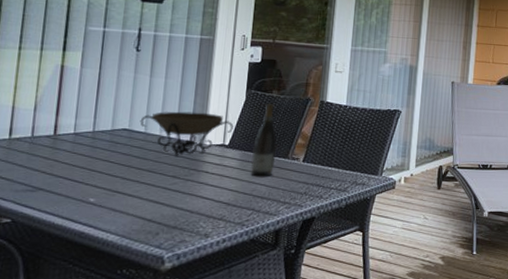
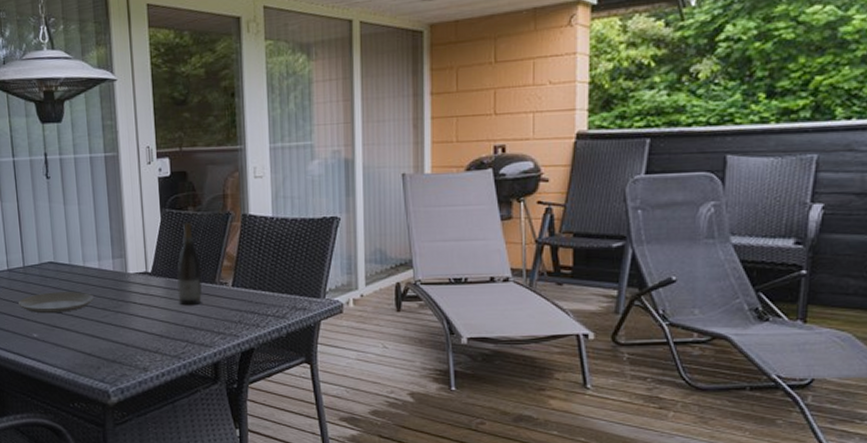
plate: none [79,158,166,179] -> present [18,292,95,314]
decorative bowl: present [140,111,234,156] -> none [63,238,154,287]

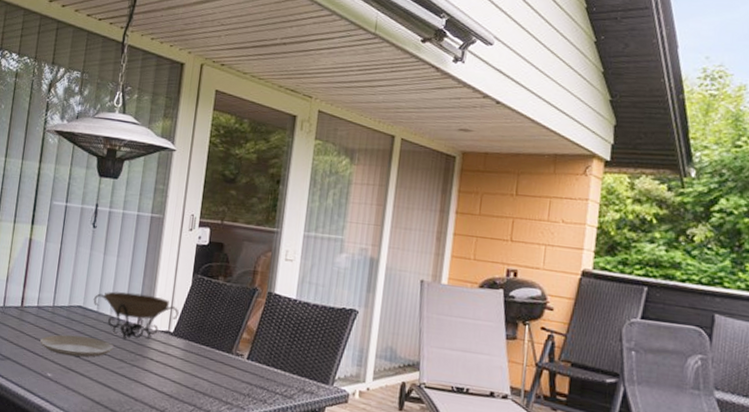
decorative bowl: none [63,238,154,287] -> present [93,291,179,340]
wine bottle: present [176,222,203,306] -> none [193,290,222,371]

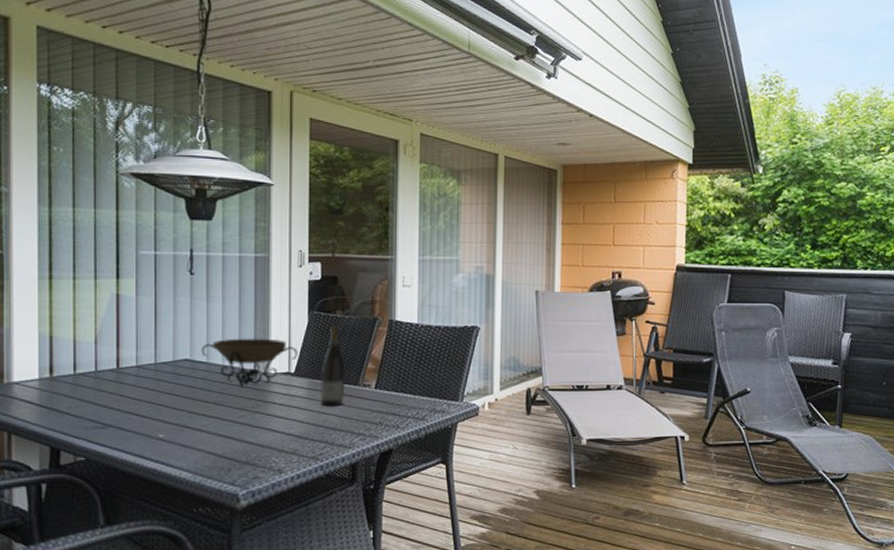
plate: present [40,334,114,357] -> none [145,391,232,413]
wine bottle: none [193,290,222,371] -> present [320,324,346,407]

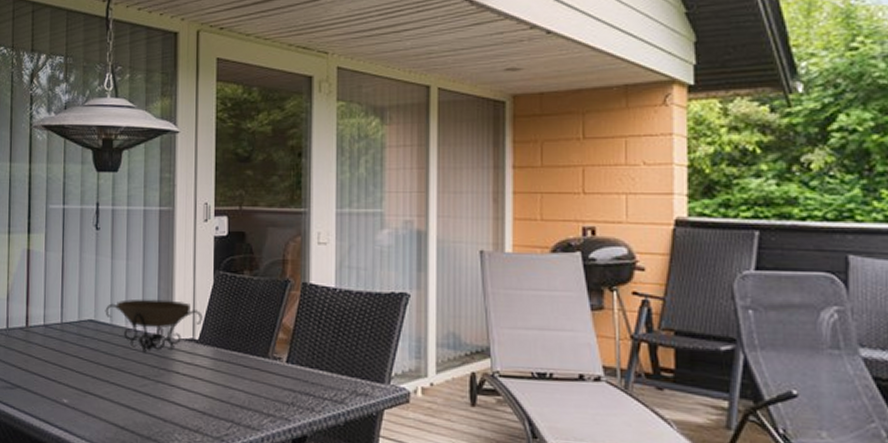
wine bottle: present [320,324,346,407] -> none [226,286,254,381]

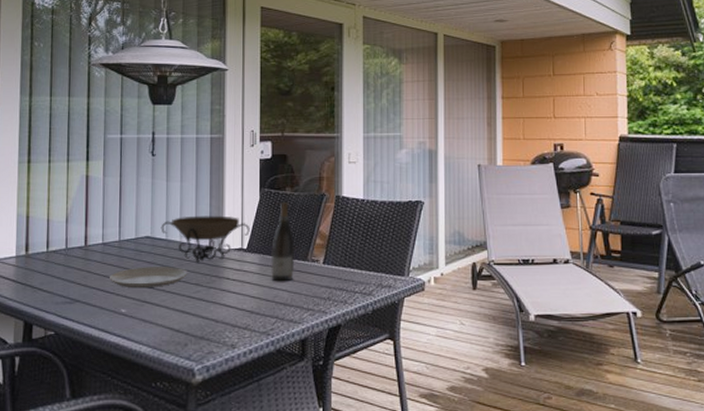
plate: none [51,353,134,378] -> present [110,267,188,289]
wine bottle: none [226,286,254,381] -> present [271,201,295,282]

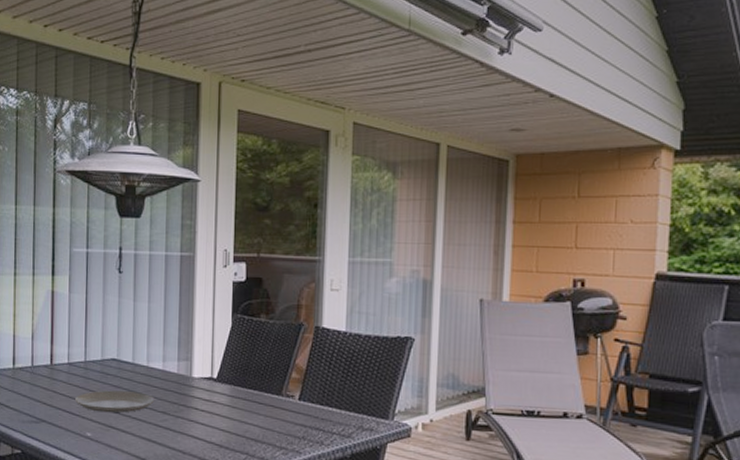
decorative bowl: present [161,215,250,263] -> none [127,339,221,390]
wine bottle: present [271,201,295,282] -> none [242,329,269,417]

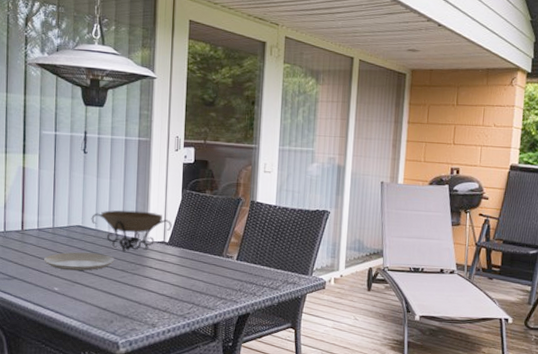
decorative bowl: none [127,339,221,390] -> present [91,210,172,252]

